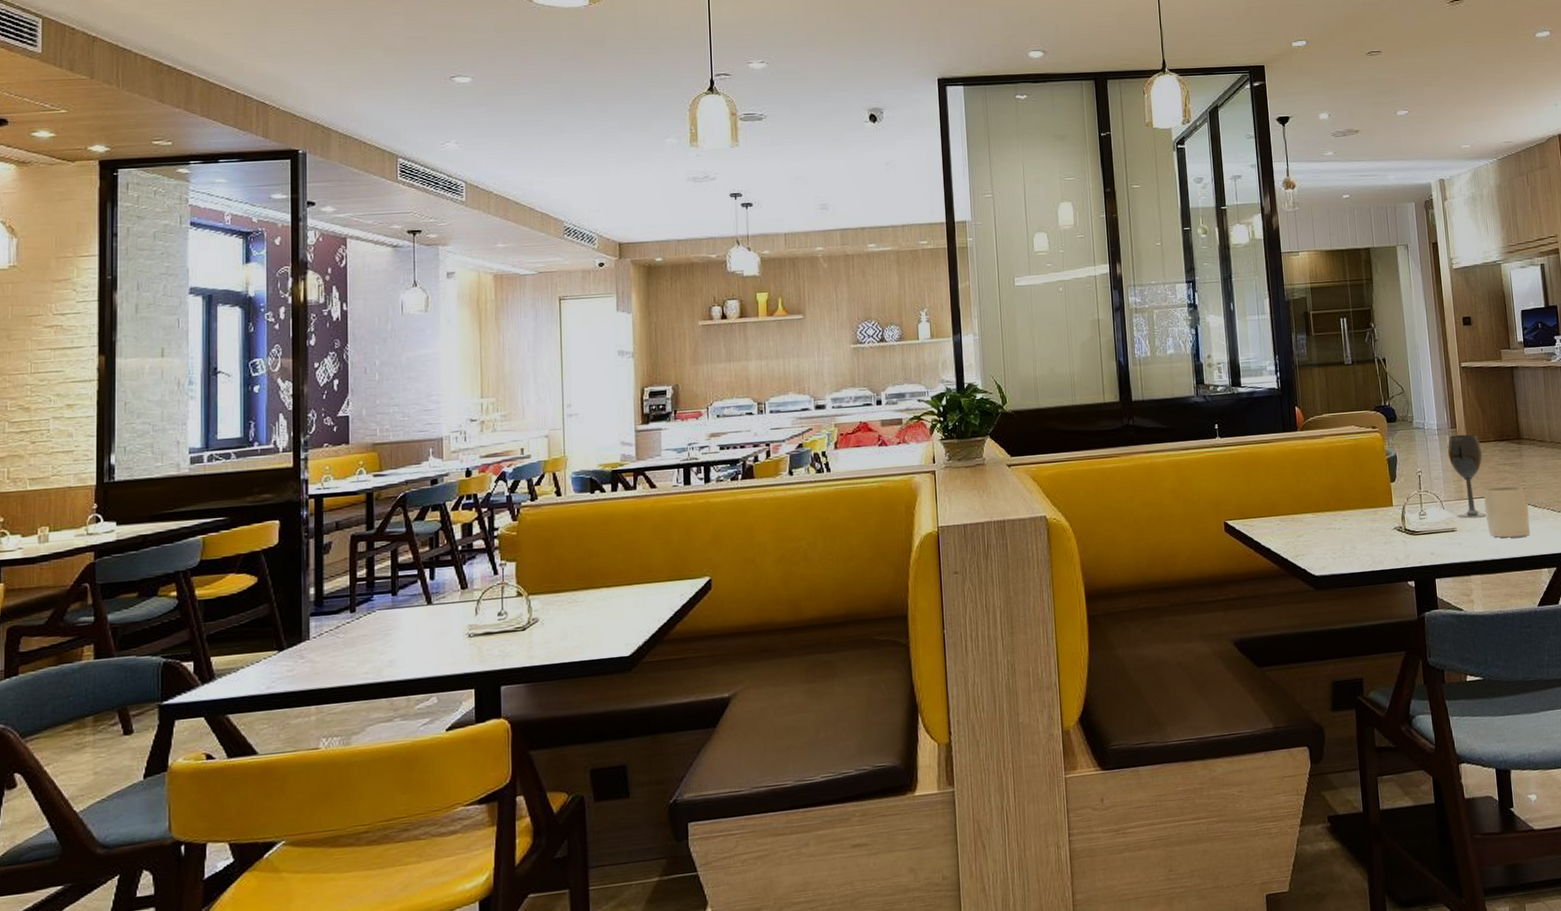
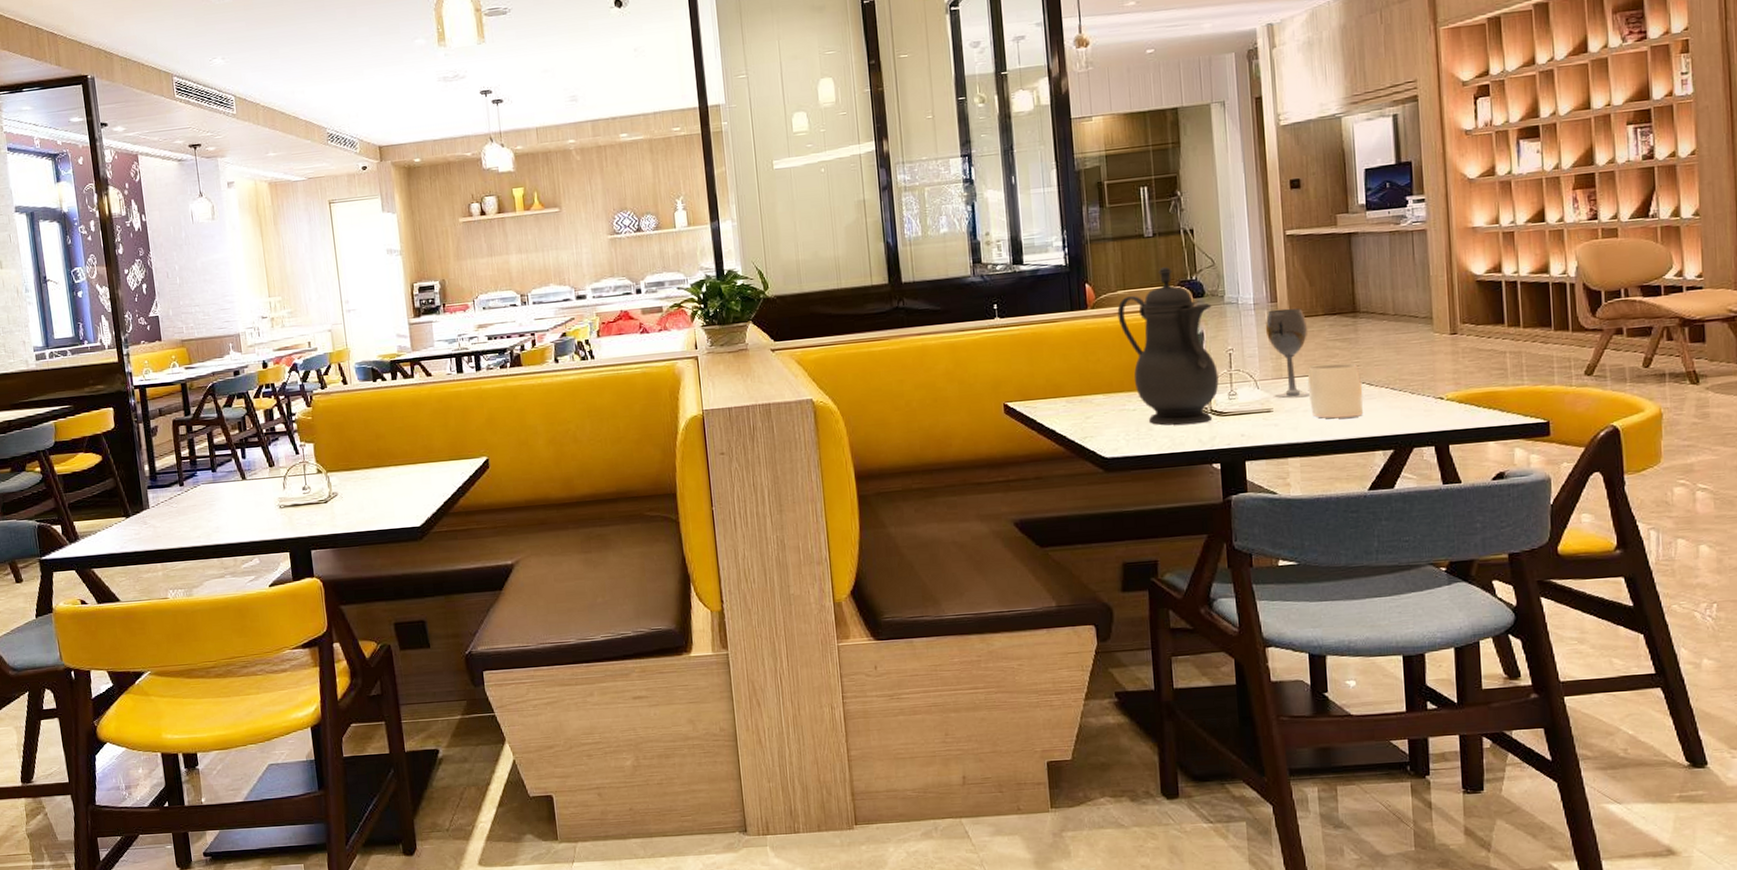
coffeepot: none [1323,393,1411,544] -> present [1117,267,1219,425]

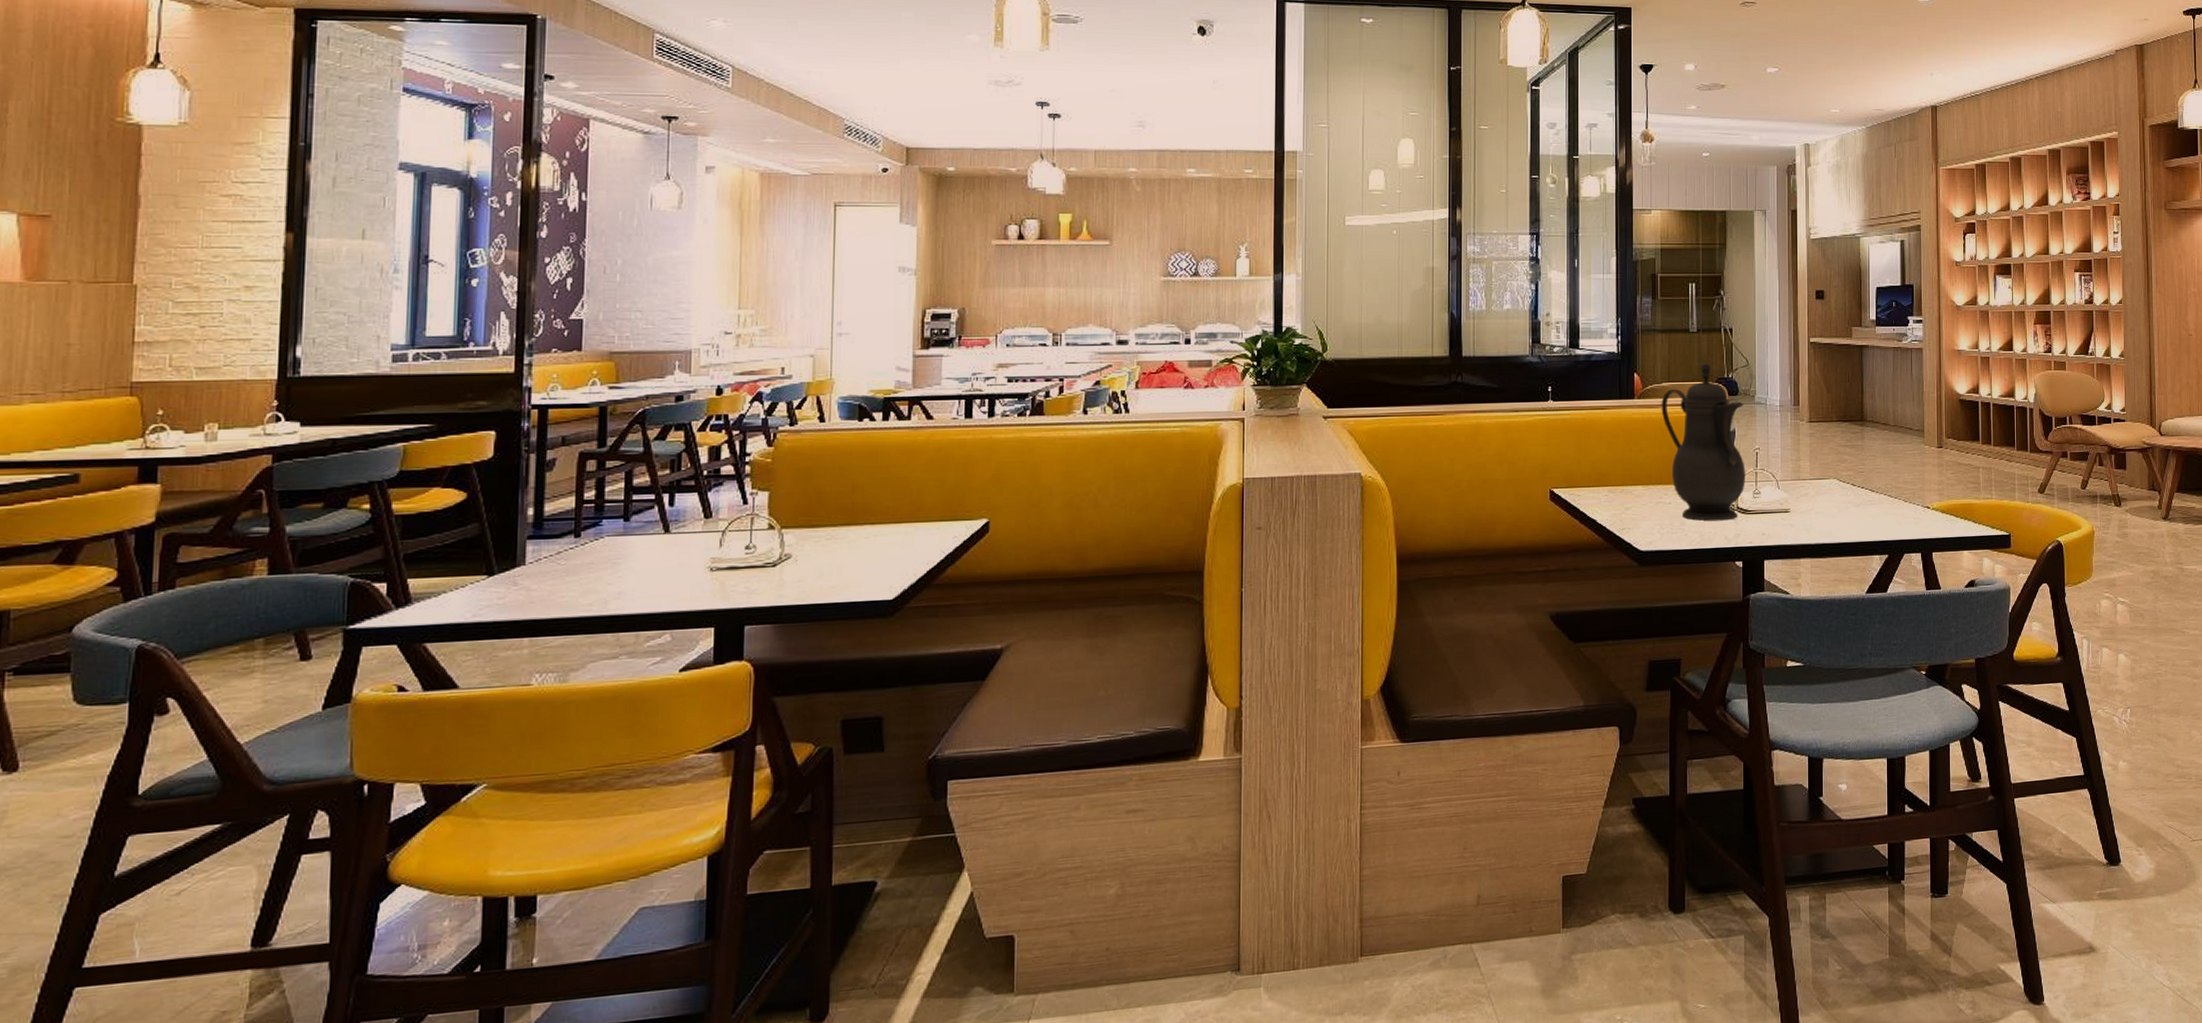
wine glass: present [1265,308,1310,399] -> none [1788,412,1824,500]
mug: present [1307,363,1364,419] -> none [1820,468,1866,522]

